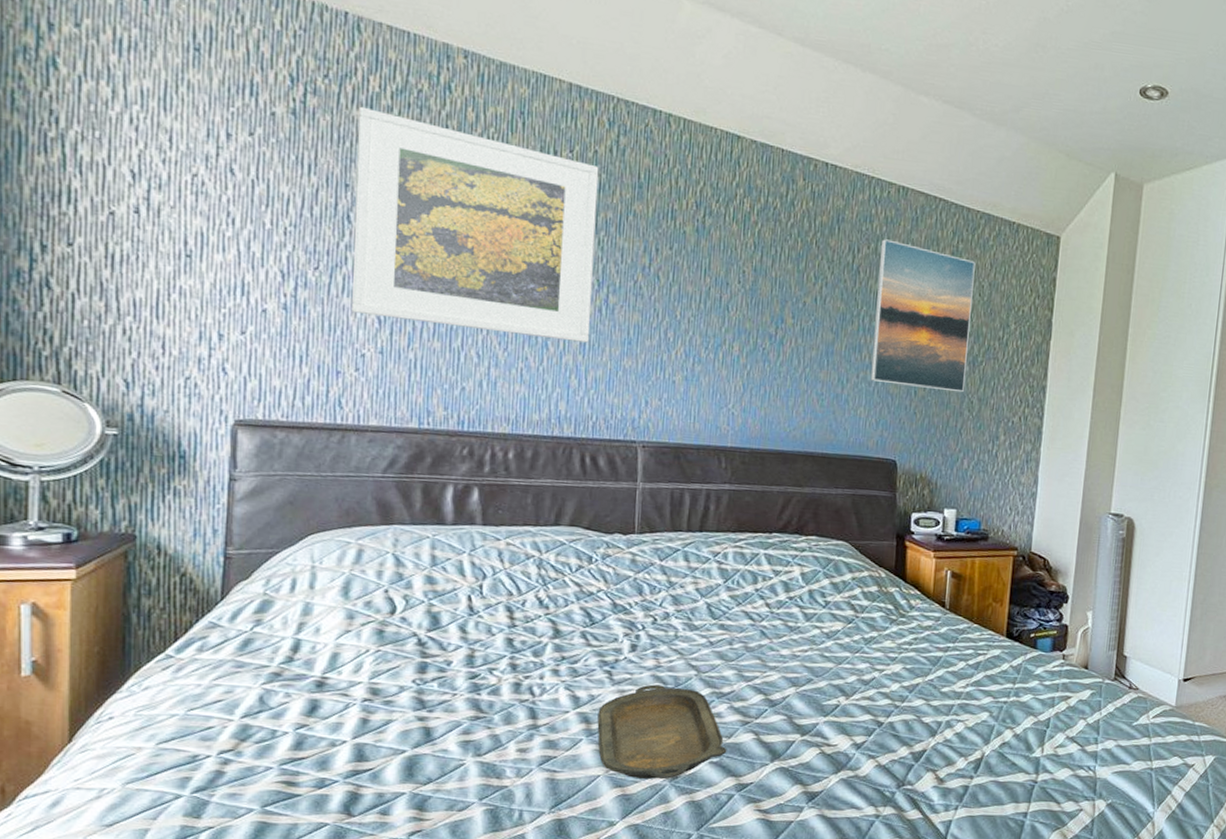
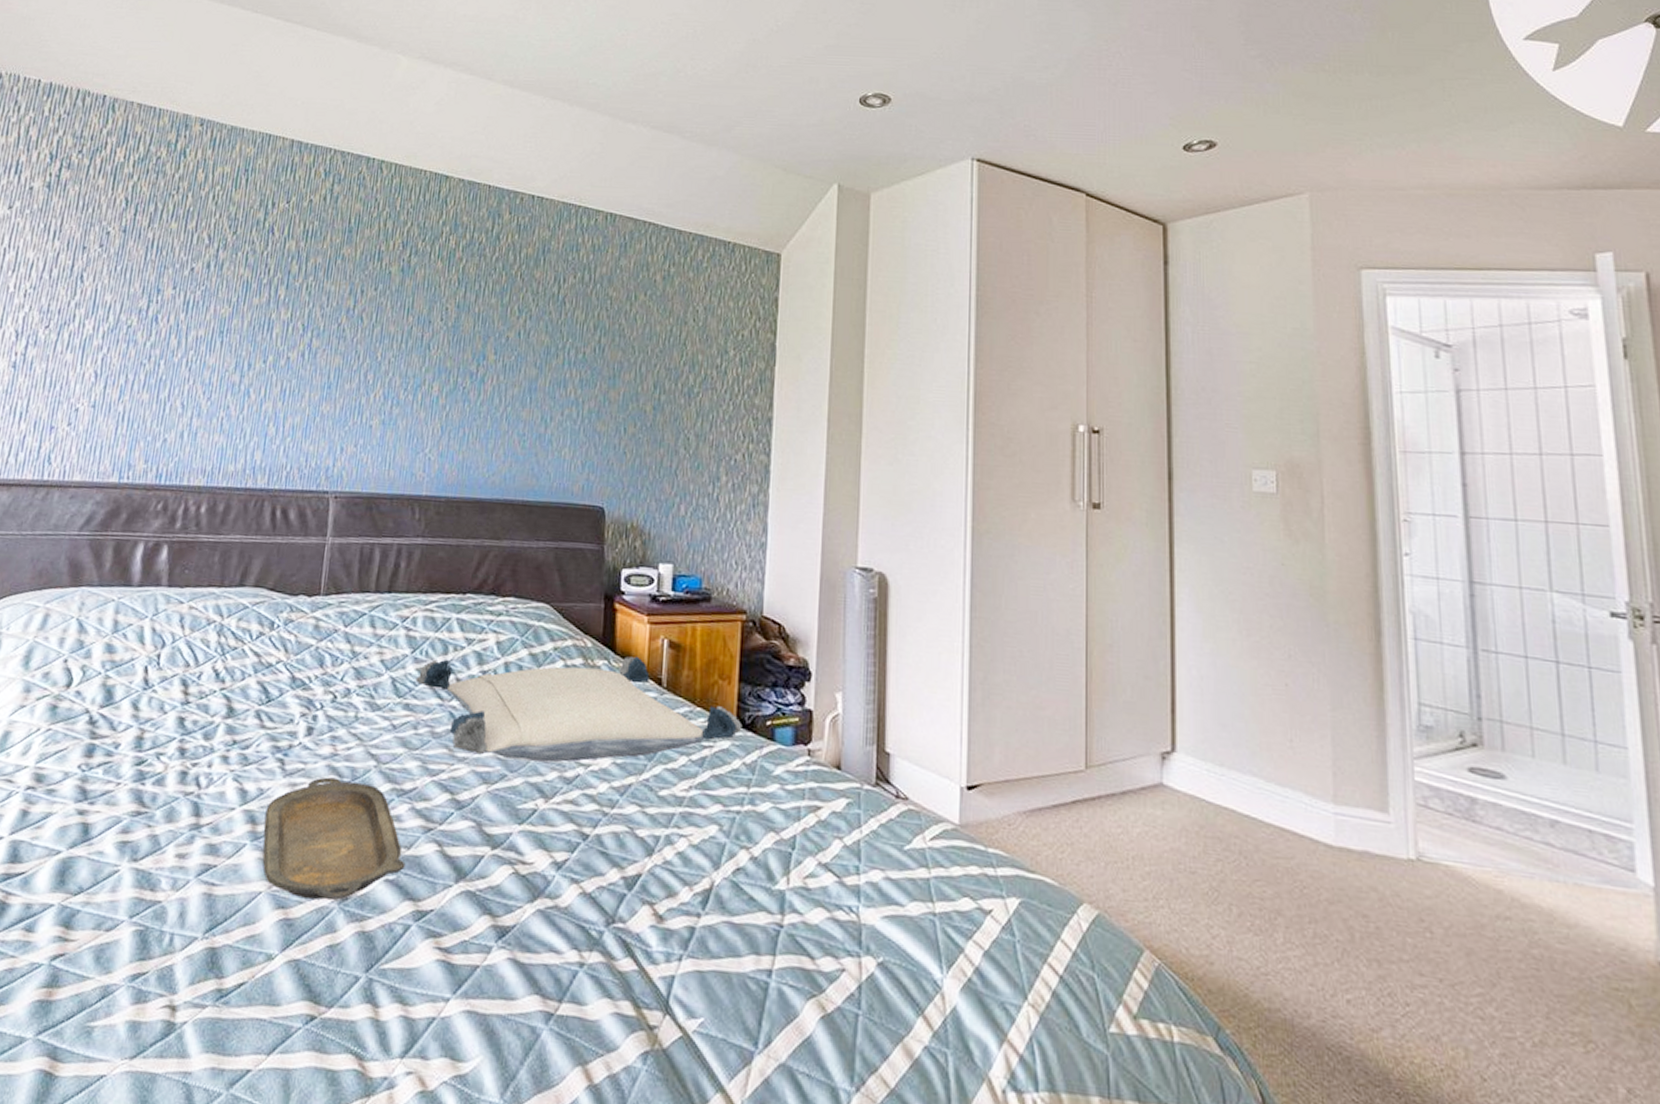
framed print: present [351,106,599,343] -> none [72,176,313,389]
pillow: none [729,584,1011,669] -> present [415,656,743,763]
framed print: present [870,239,976,393] -> none [576,267,689,428]

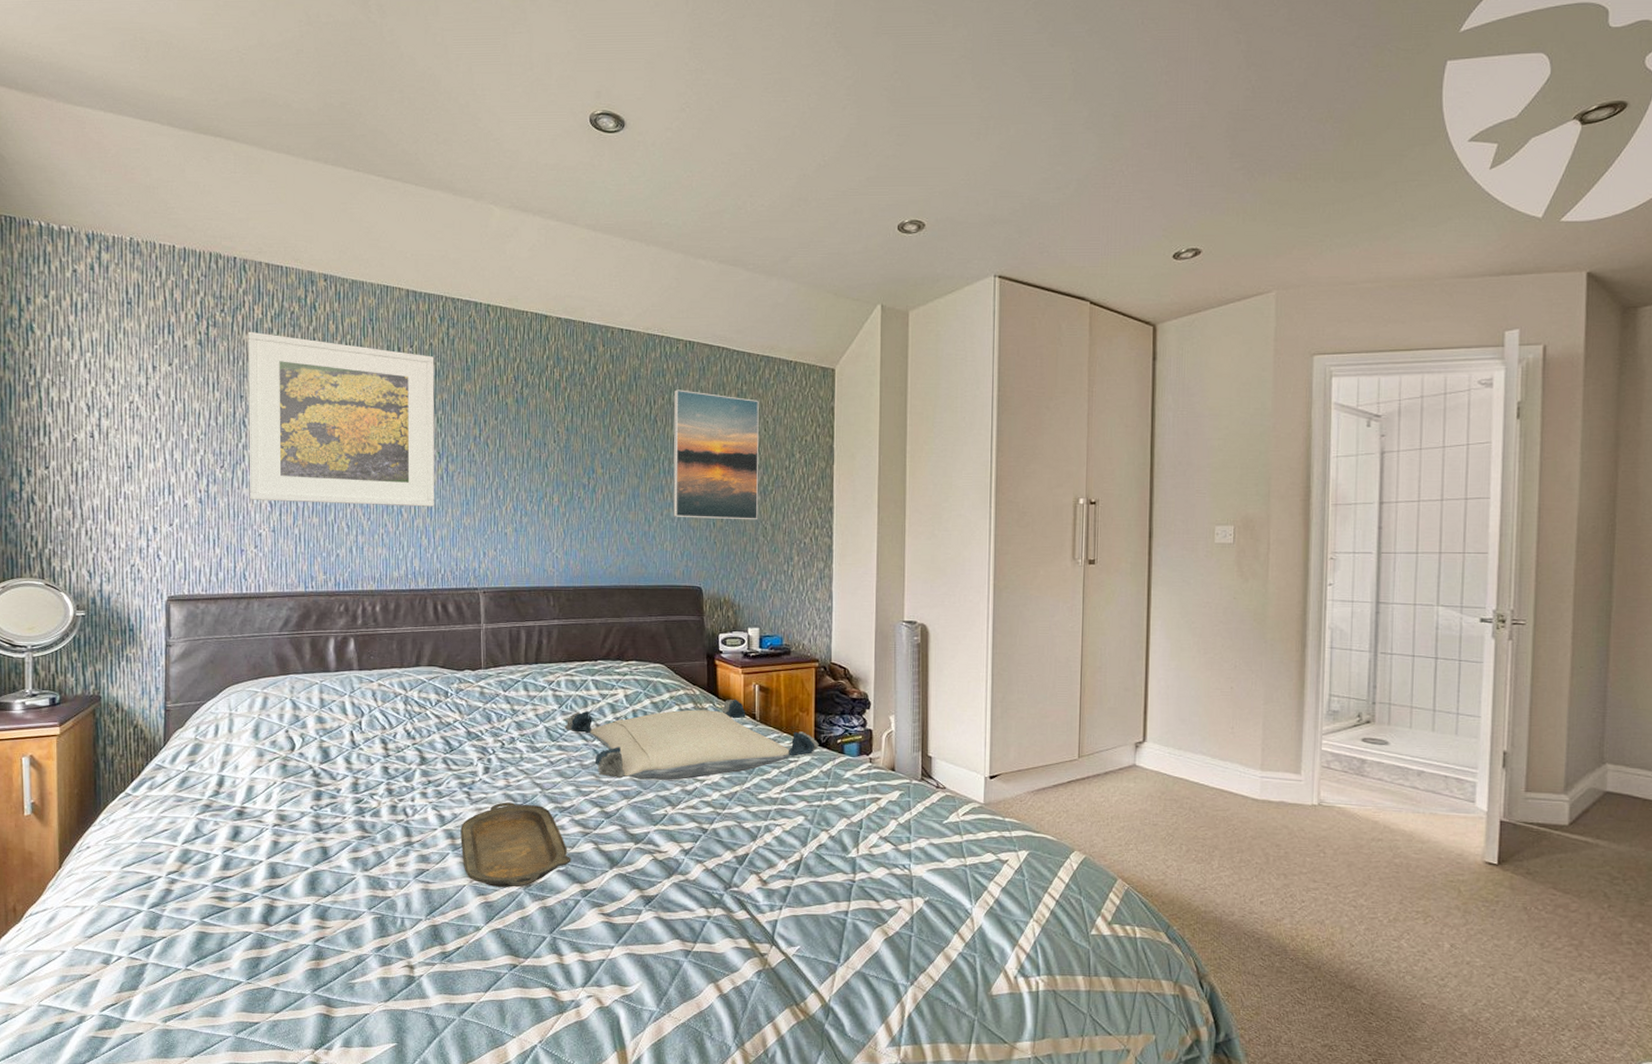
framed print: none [72,176,313,389] -> present [248,331,435,507]
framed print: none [576,267,689,428] -> present [673,389,759,520]

